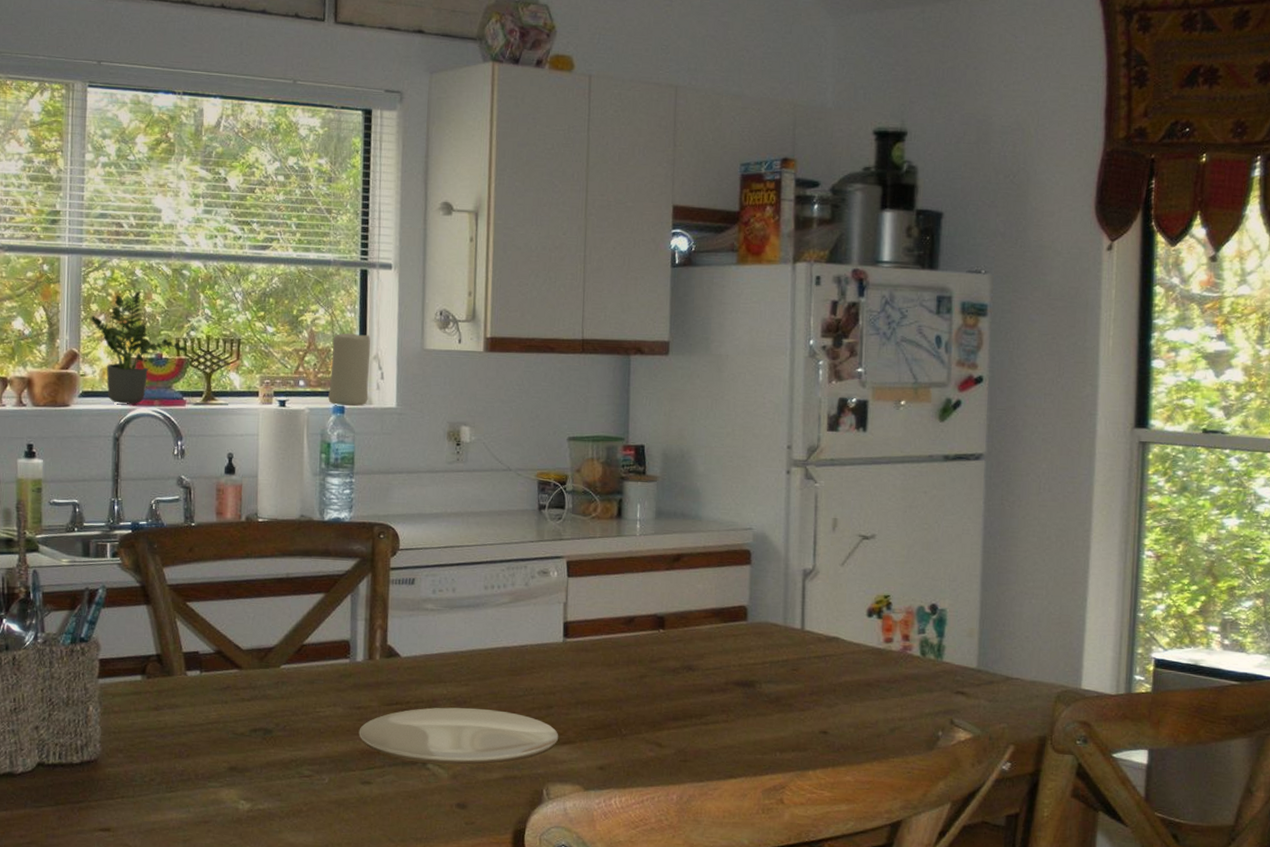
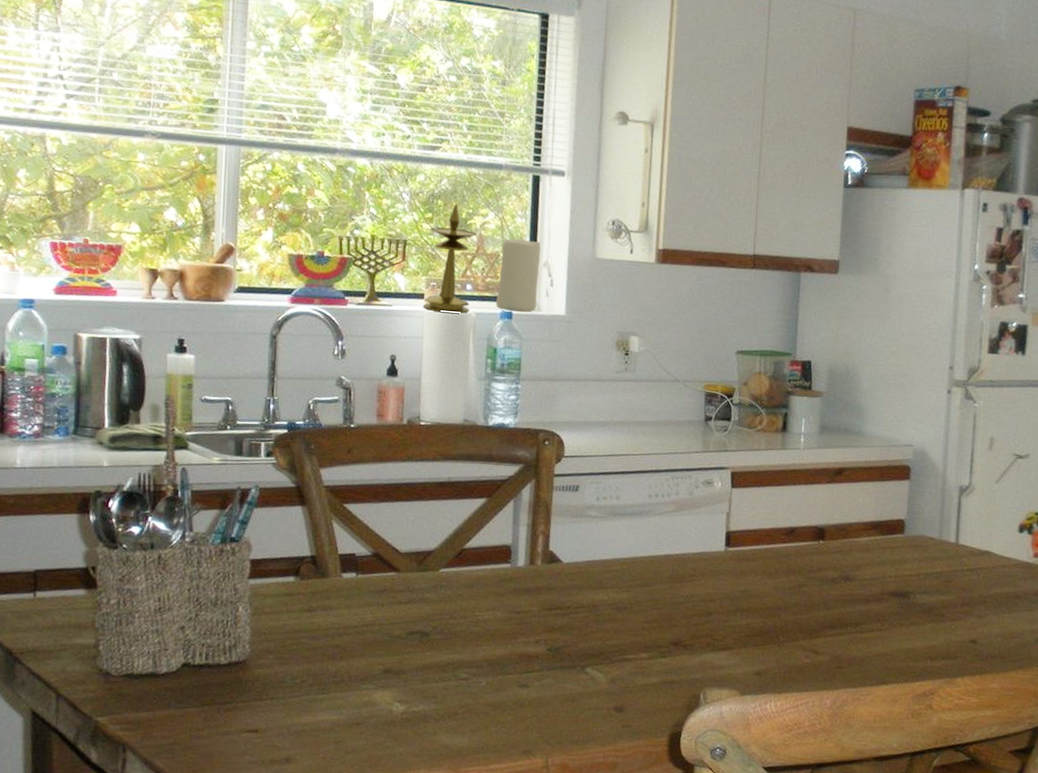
potted plant: present [90,291,188,404] -> none [248,186,351,302]
candlestick: none [258,300,308,410] -> present [423,202,477,314]
plate: present [358,707,559,765] -> none [517,613,718,670]

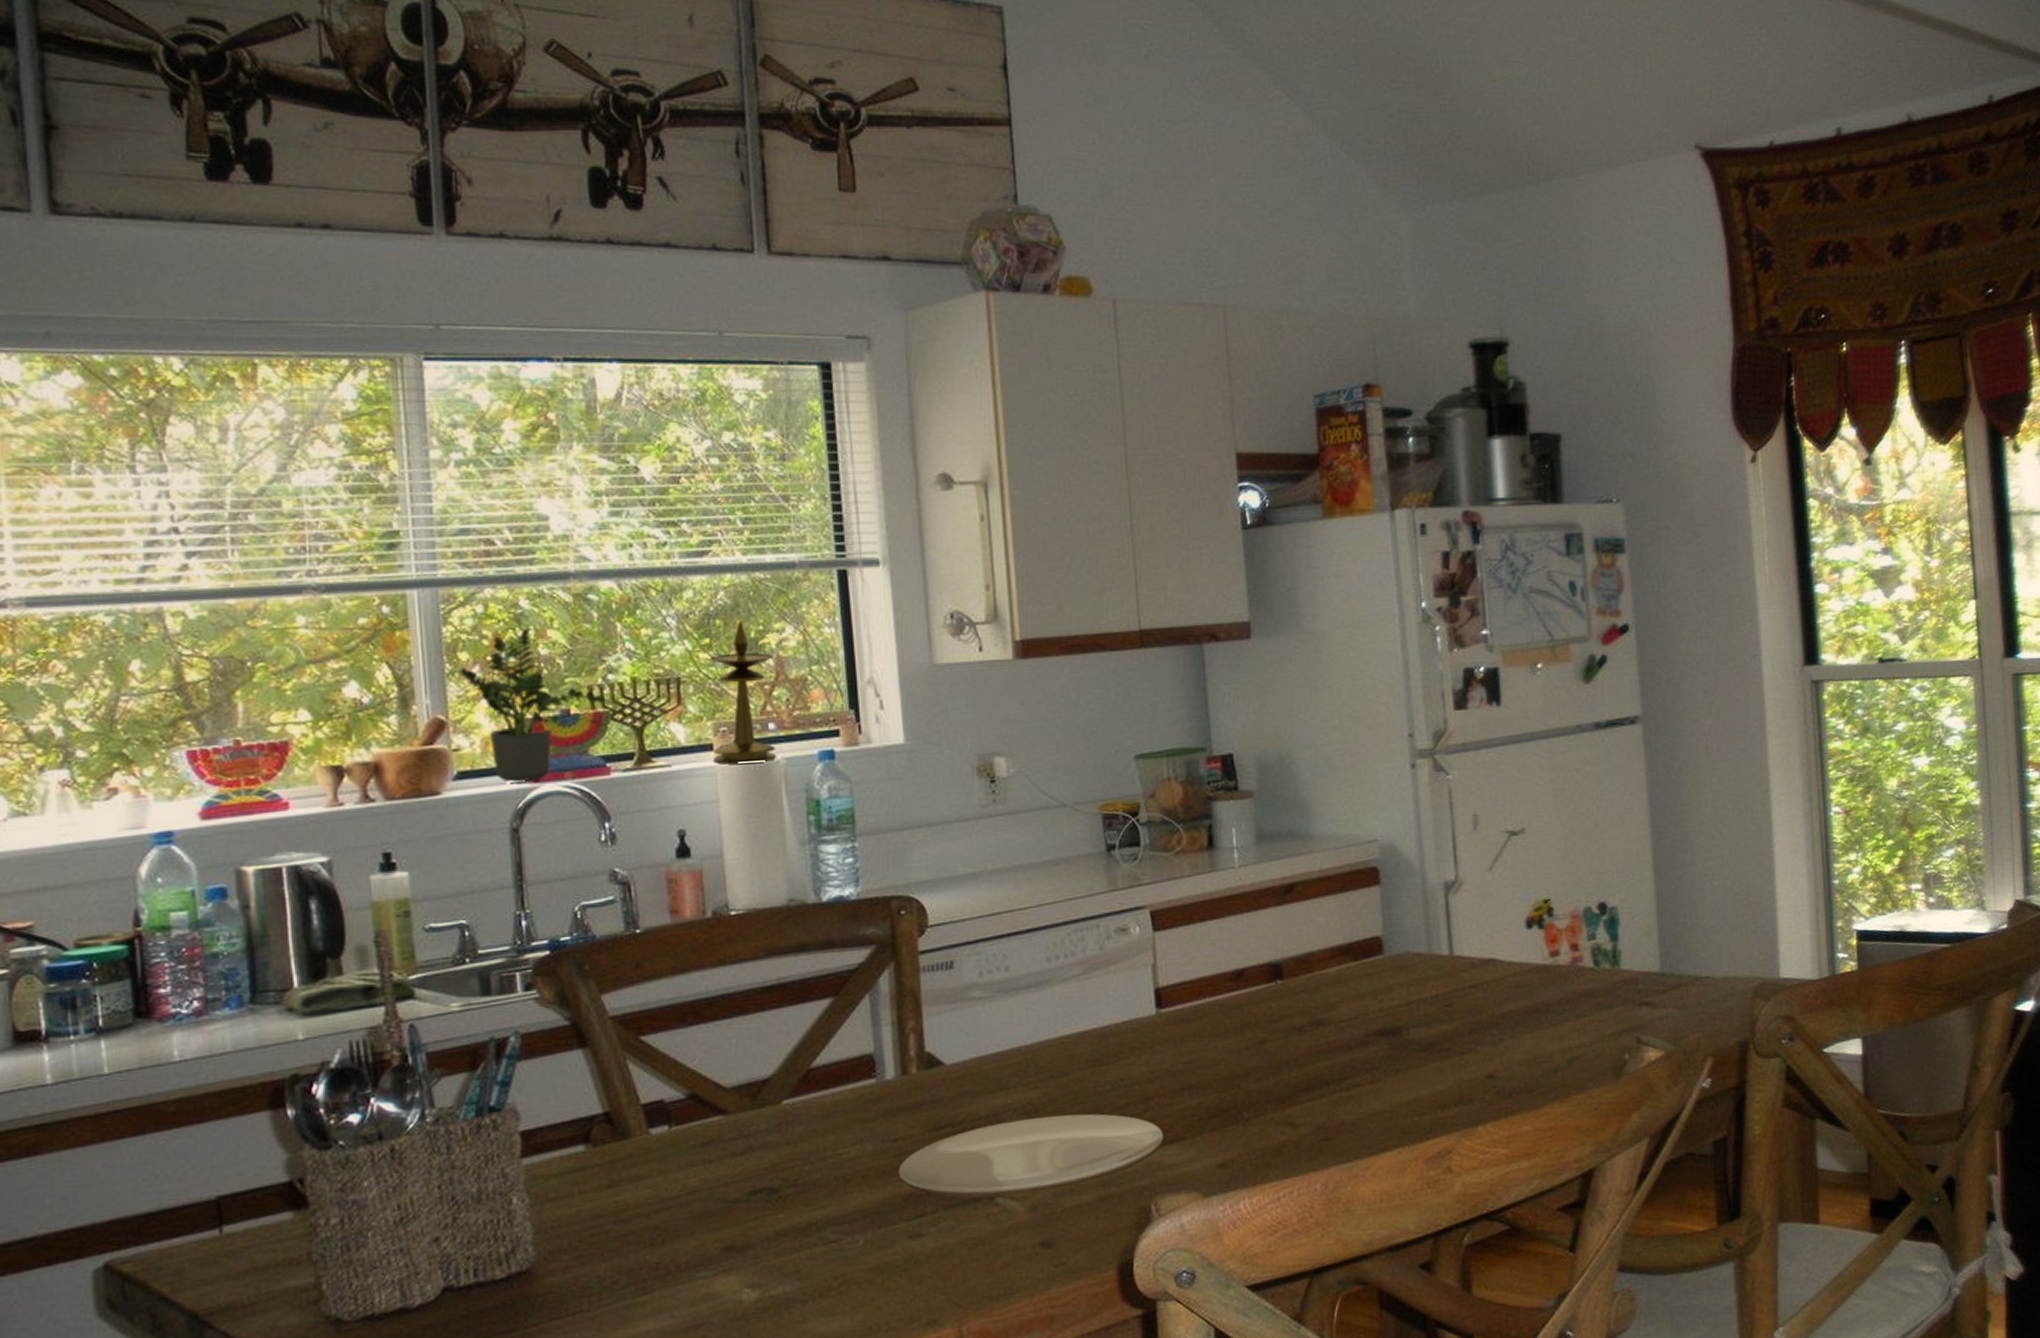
potted plant: none [248,186,351,302] -> present [459,628,606,783]
candle: present [496,238,541,313] -> none [808,653,866,750]
plate: none [517,613,718,670] -> present [898,1113,1164,1198]

